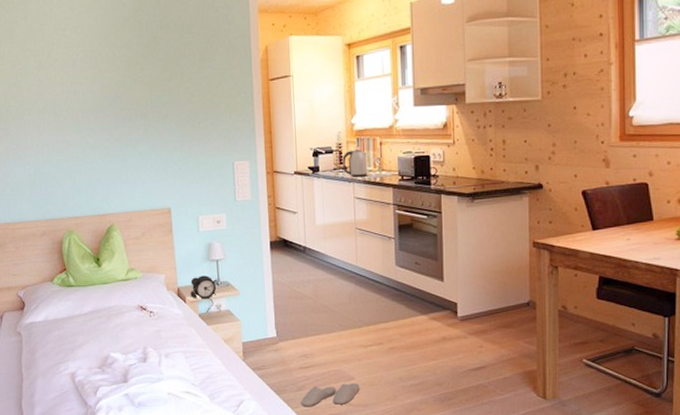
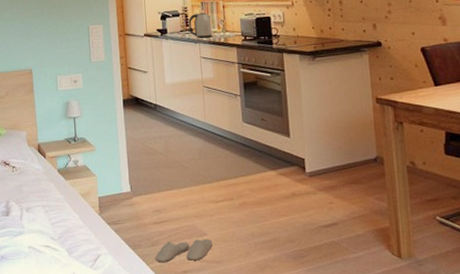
alarm clock: present [190,275,218,299] -> none [49,132,75,155]

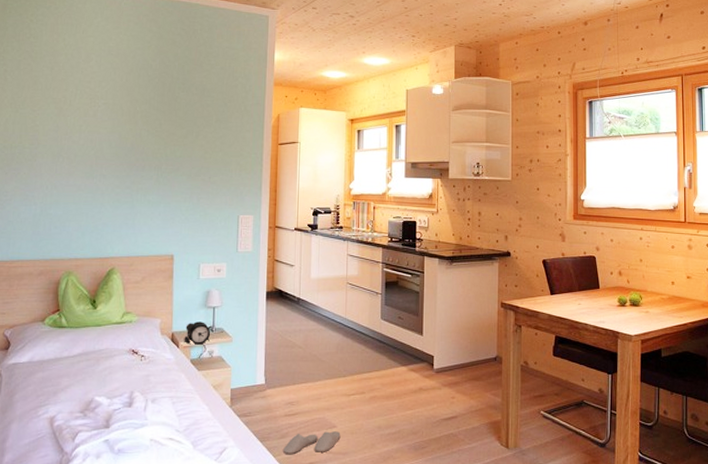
alarm clock: none [49,132,75,155] -> present [184,322,213,345]
kettle: present [188,12,213,38] -> none [339,212,362,236]

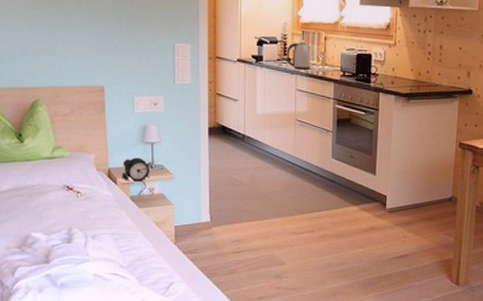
slippers: present [282,431,341,455] -> none [230,268,290,290]
kettle: none [339,212,362,236] -> present [287,42,312,70]

